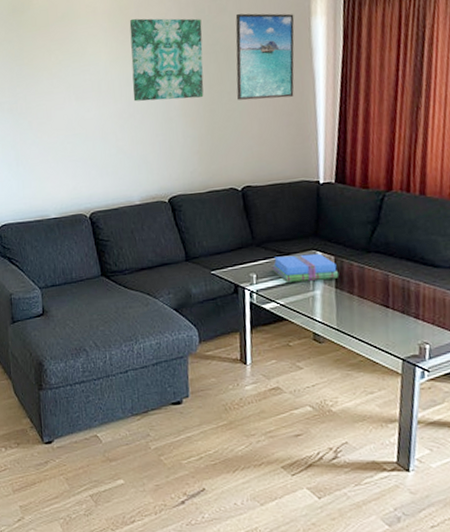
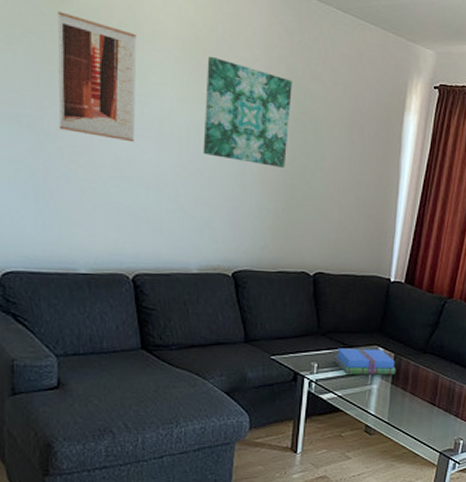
wall art: none [21,19,81,108] -> present [57,11,136,143]
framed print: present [235,13,295,100] -> none [321,86,389,189]

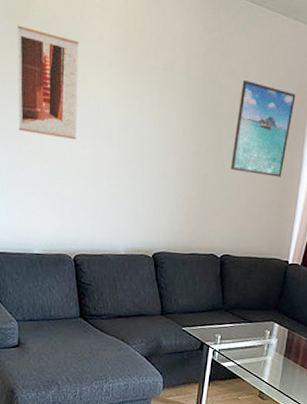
wall art: present [203,56,292,169] -> none [131,57,209,160]
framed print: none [321,86,389,189] -> present [231,79,296,177]
books: present [334,348,396,375] -> none [235,322,289,348]

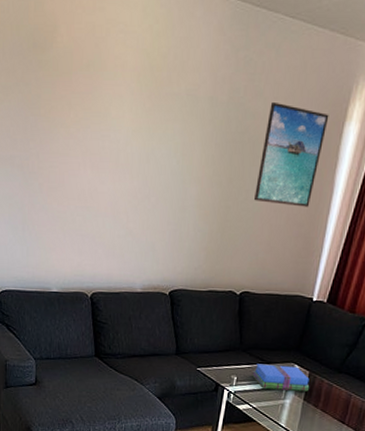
wall art: present [17,25,79,140] -> none [40,58,101,175]
books: none [235,322,289,348] -> present [252,363,310,392]

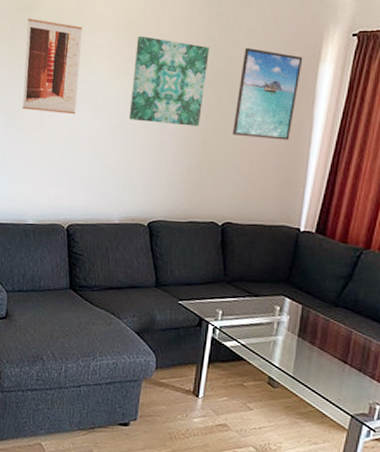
wall art: none [40,58,101,175] -> present [22,18,82,115]
wall art: none [150,84,235,191] -> present [129,35,210,127]
books: present [252,363,310,392] -> none [239,296,304,327]

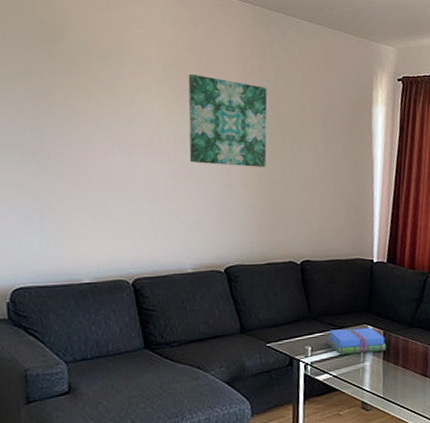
wall art: present [22,18,82,115] -> none [51,49,126,159]
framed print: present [233,47,303,140] -> none [299,89,357,178]
books: none [239,296,304,327] -> present [327,327,387,355]

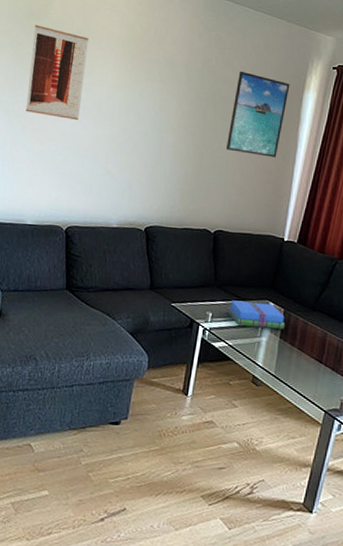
wall art: none [51,49,126,159] -> present [25,24,89,121]
wall art: present [188,73,268,168] -> none [130,51,208,140]
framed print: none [299,89,357,178] -> present [226,71,290,158]

